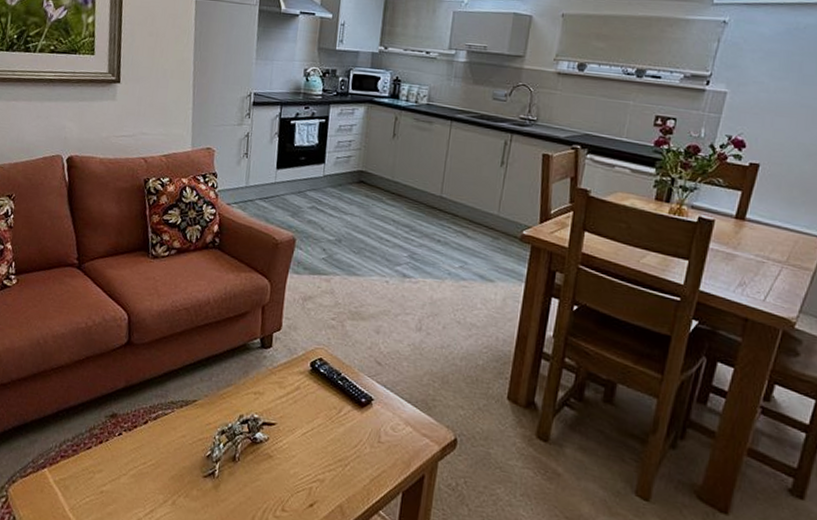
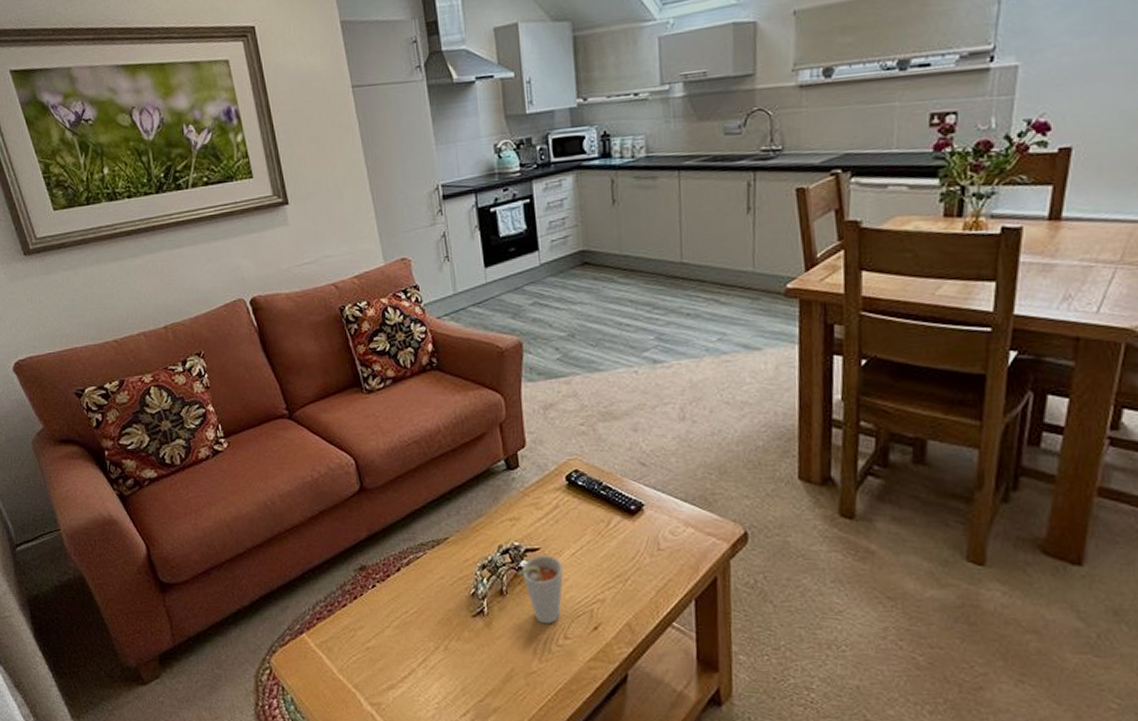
cup: none [250,429,293,495] -> present [516,555,563,624]

